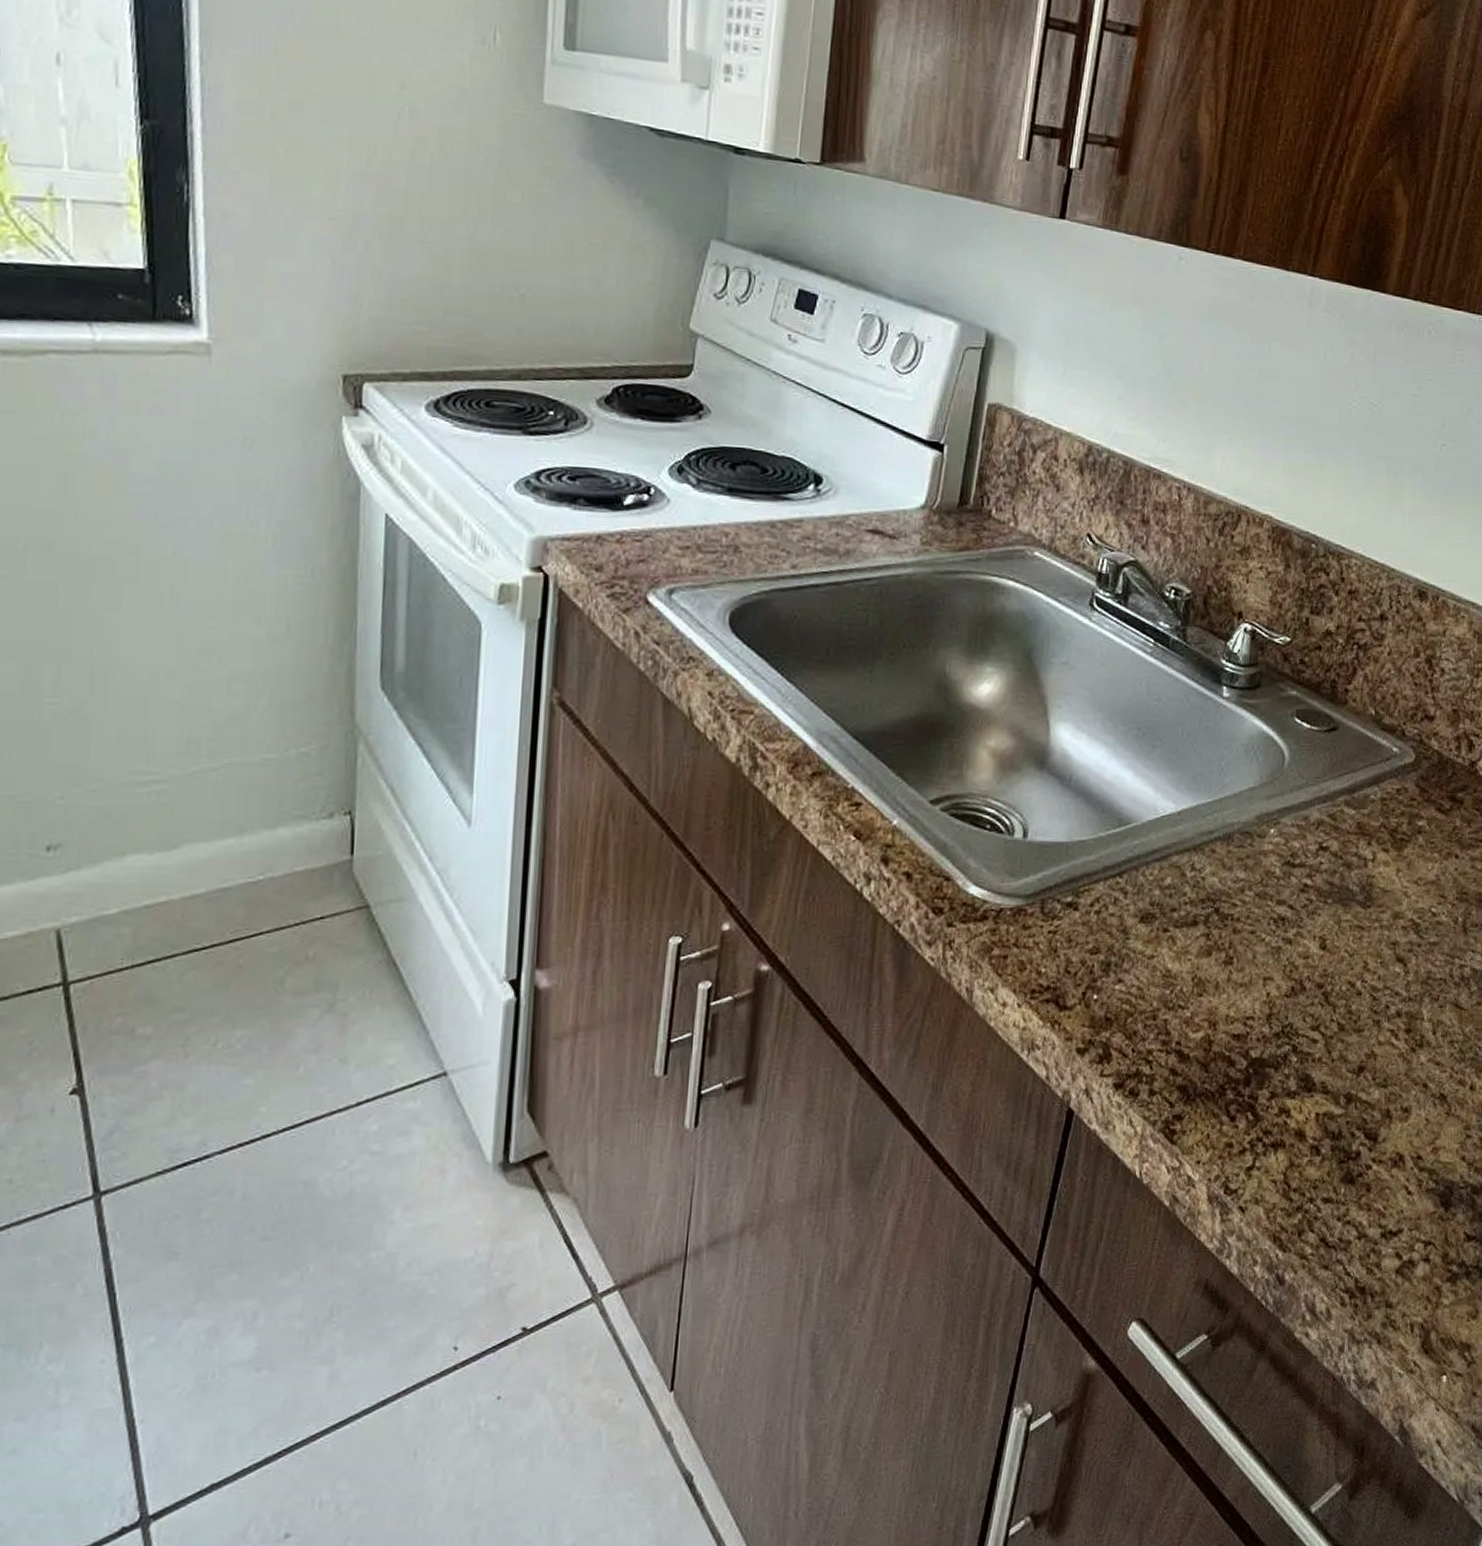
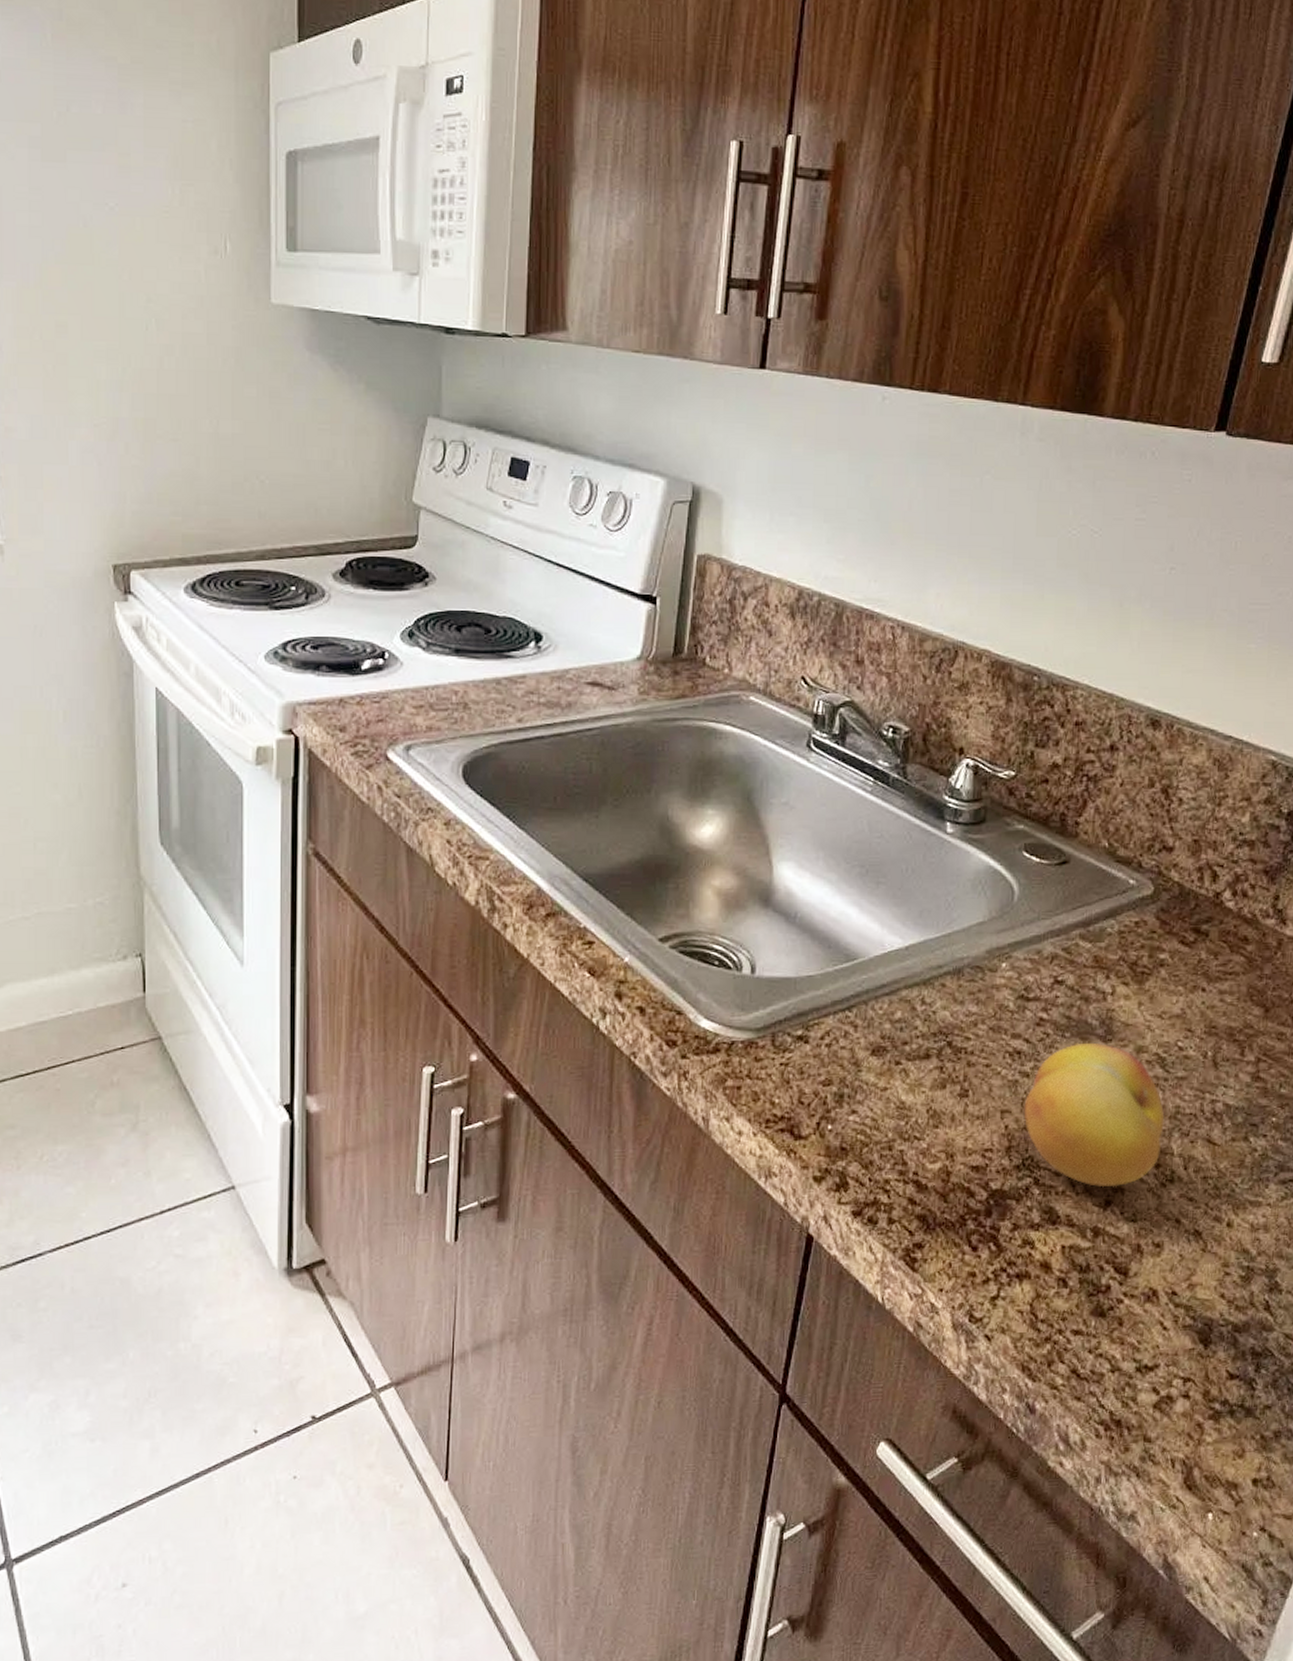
fruit: none [1285,909,1417,1054] -> present [1024,1042,1165,1188]

